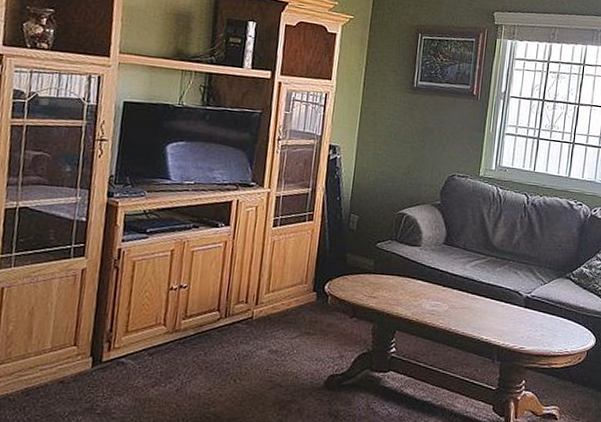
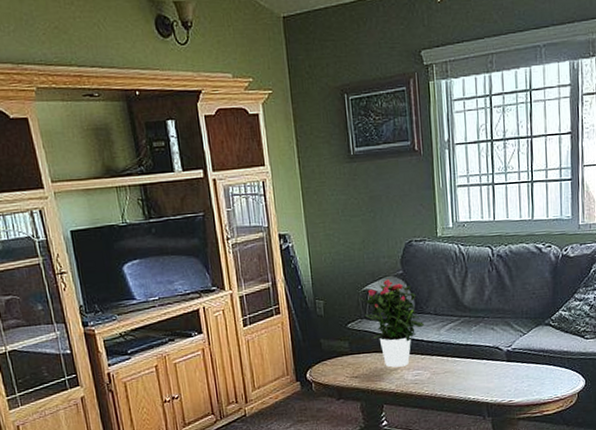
potted flower: none [392,207,452,295] -> present [357,279,425,368]

